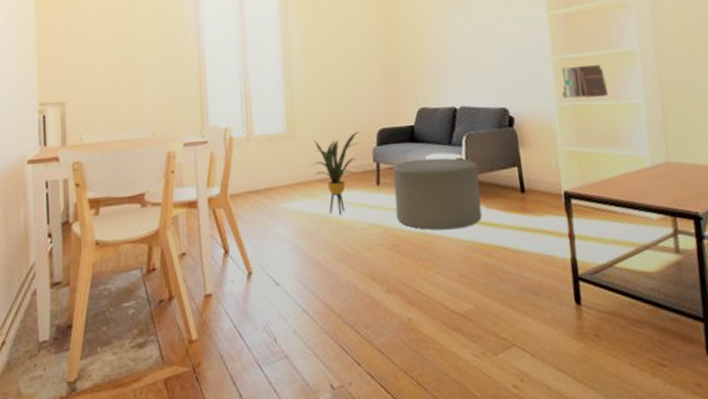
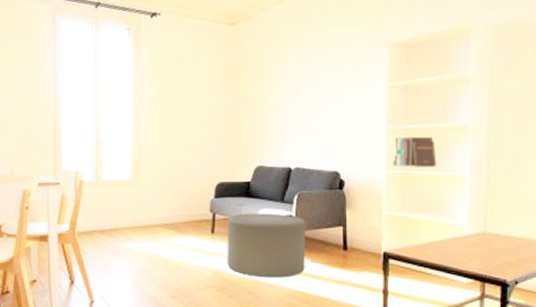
house plant: present [312,131,360,215] -> none [153,183,200,258]

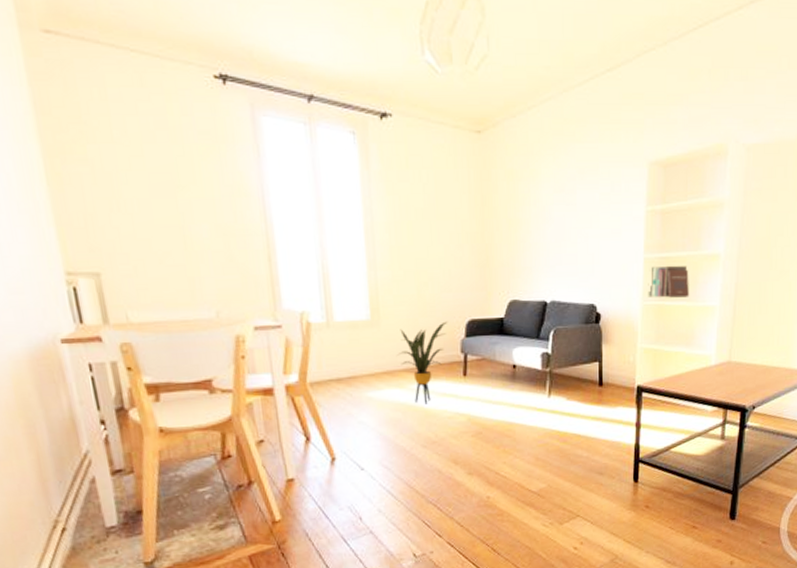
house plant: none [153,183,200,258] -> present [397,321,448,405]
pouf: present [227,213,306,278] -> none [480,351,562,420]

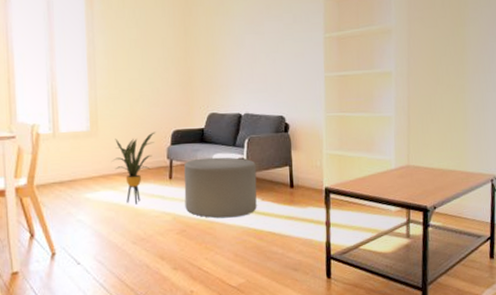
pouf: none [480,351,562,420] -> present [184,157,257,218]
books: present [648,265,689,298] -> none [329,82,367,110]

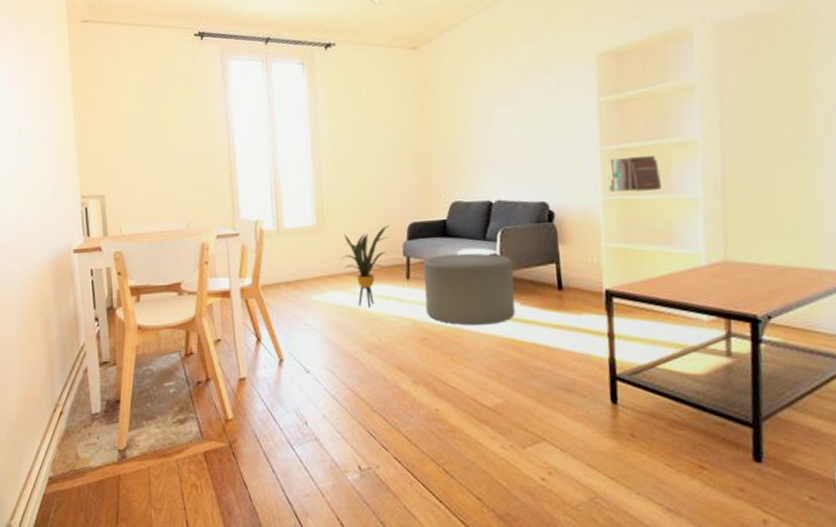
books: none [329,82,367,110] -> present [608,155,661,192]

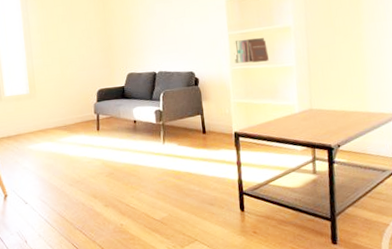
house plant: present [341,225,390,308] -> none [49,91,84,153]
pouf: present [424,253,515,326] -> none [109,109,174,162]

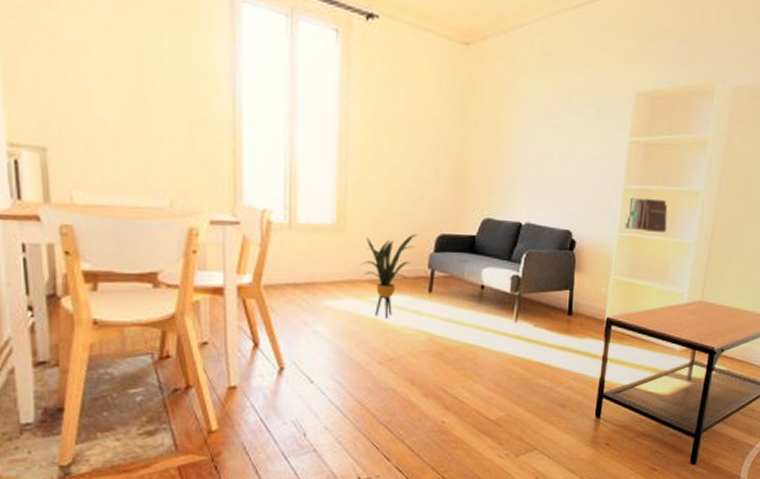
house plant: none [49,91,84,153] -> present [361,234,418,319]

